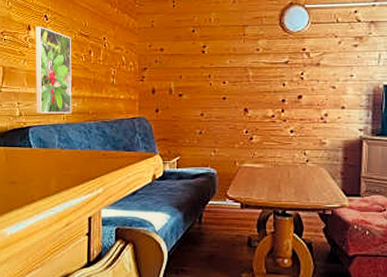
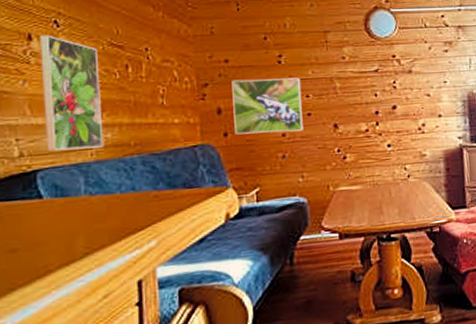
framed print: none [164,65,220,112] -> present [231,77,303,135]

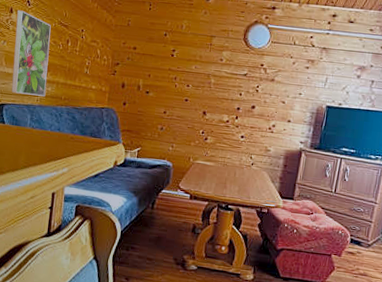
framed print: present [231,77,303,135] -> none [131,64,186,112]

